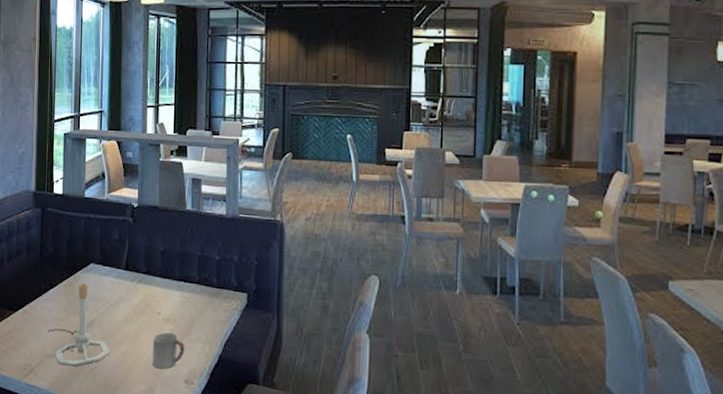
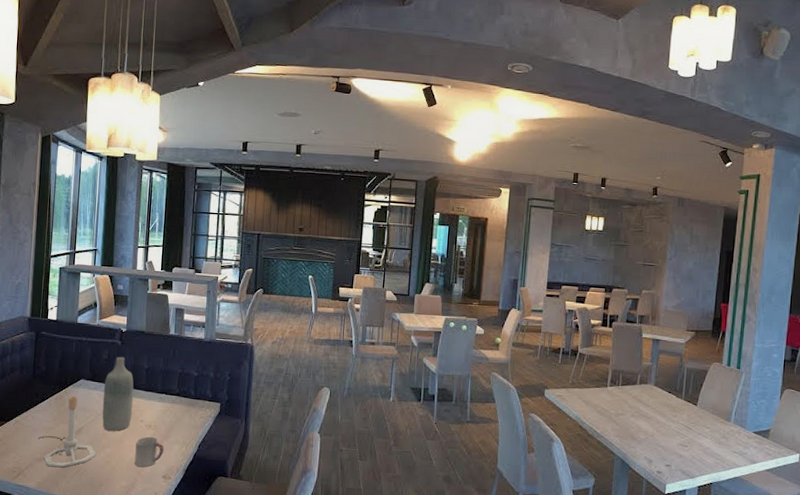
bottle: none [115,236,149,325] -> present [102,356,134,431]

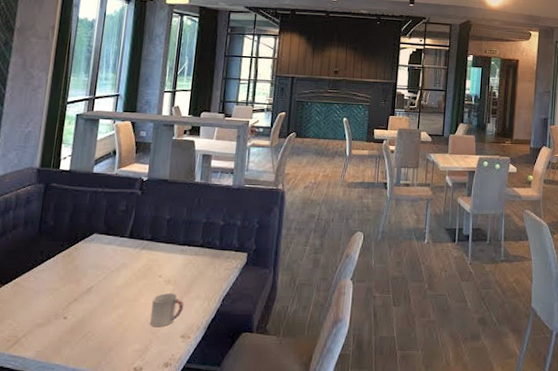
lamp base: present [37,396,96,468] -> none [39,252,106,333]
bottle: present [102,356,134,431] -> none [115,207,153,289]

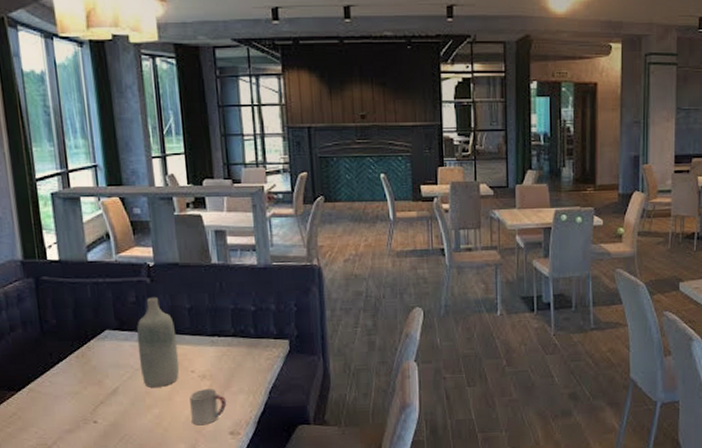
bottle: none [115,207,153,289] -> present [136,296,180,387]

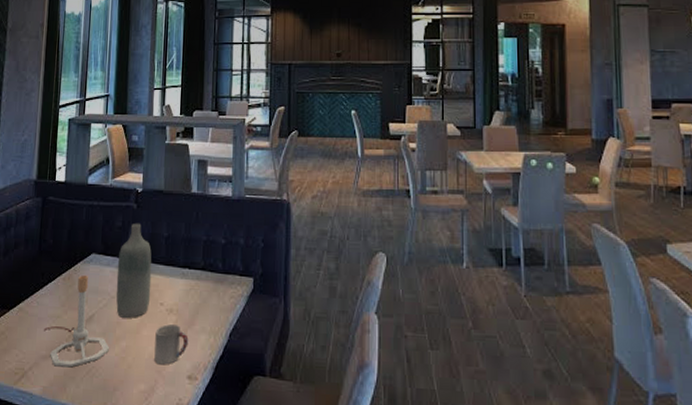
lamp base: none [62,351,141,438] -> present [43,274,109,368]

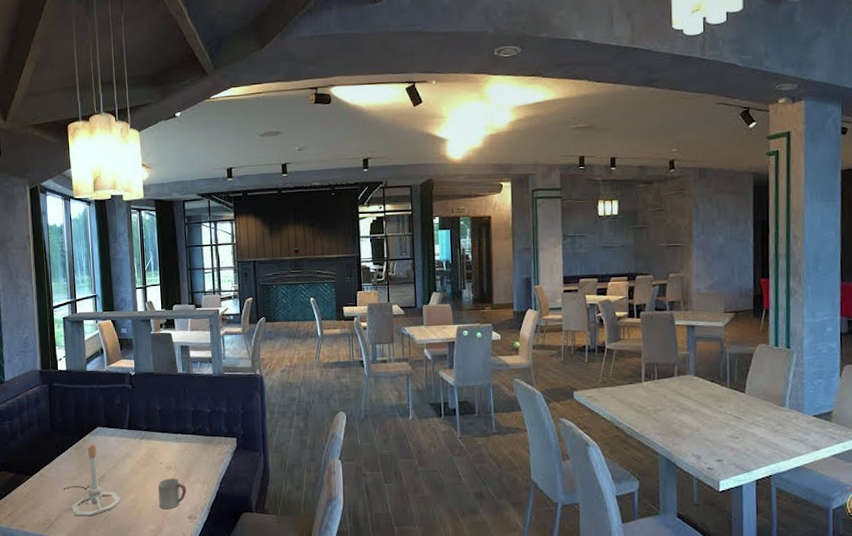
bottle: present [116,222,152,318] -> none [120,400,151,476]

